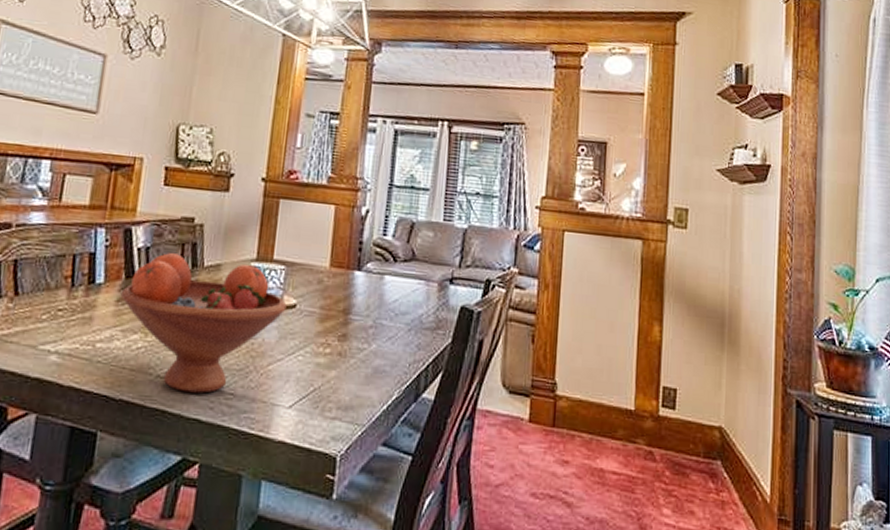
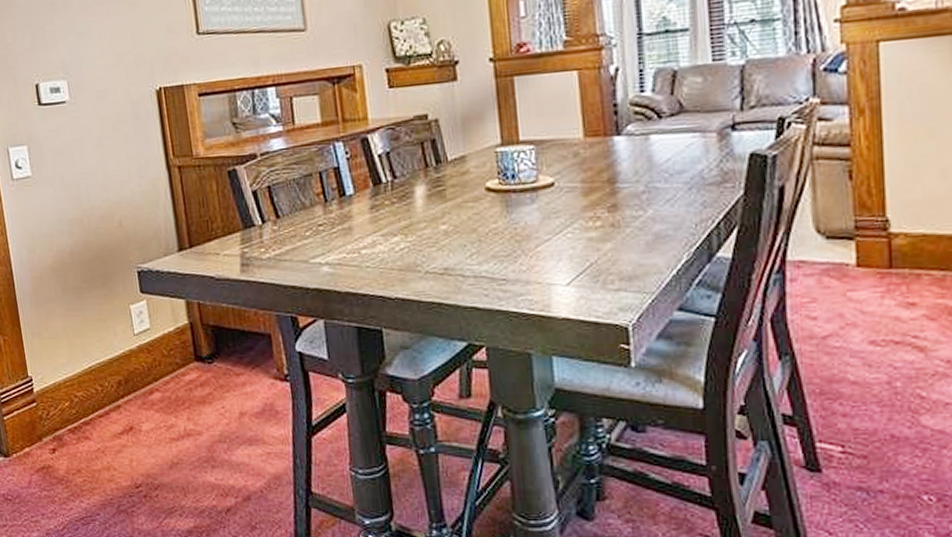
fruit bowl: present [120,252,287,394] -> none [372,151,544,284]

